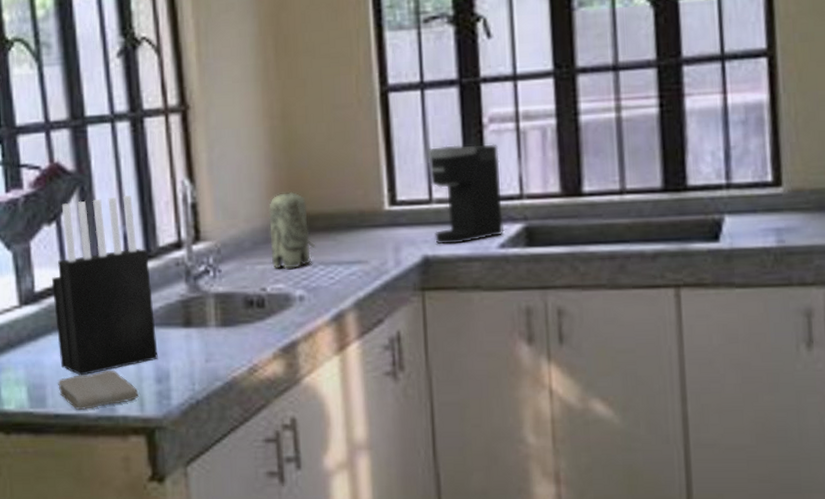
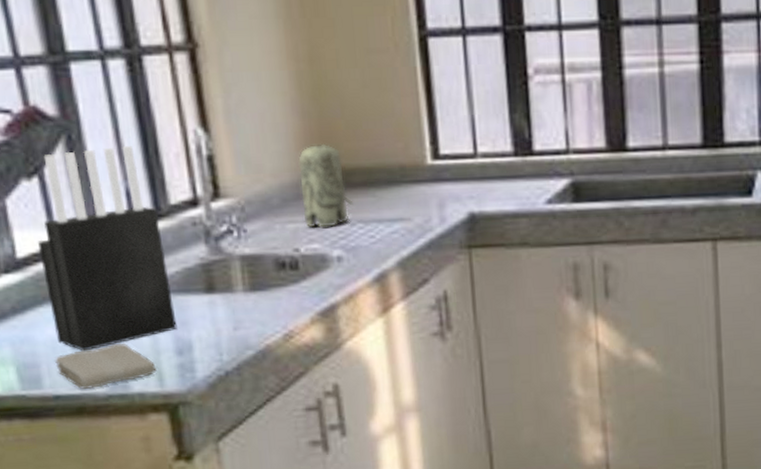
coffee maker: present [427,144,503,245] -> none [470,96,550,201]

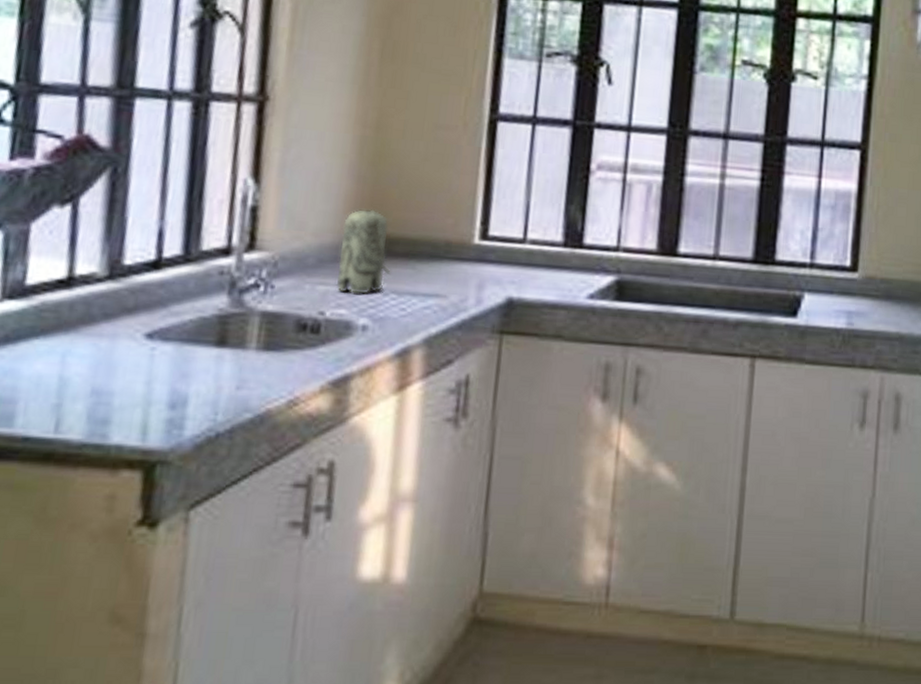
knife block: present [37,146,177,351] -> none [44,183,187,393]
washcloth: present [55,342,157,389] -> none [34,388,143,434]

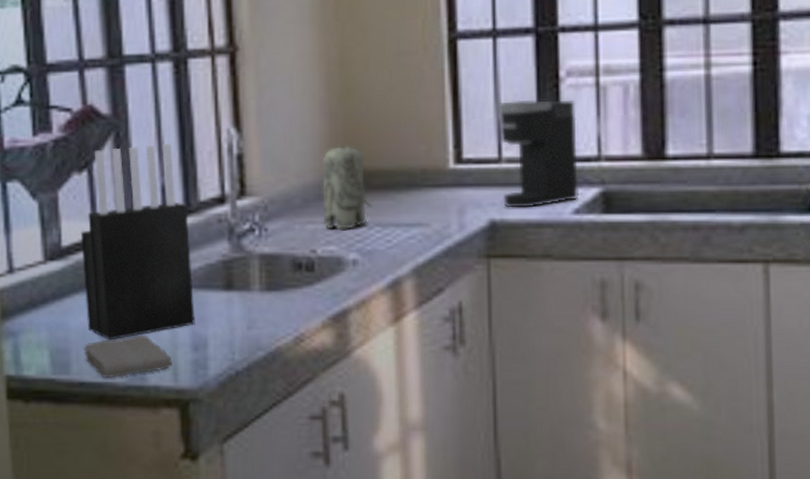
washcloth: none [34,388,143,434] -> present [84,334,173,378]
knife block: none [44,183,187,393] -> present [80,144,195,340]
coffee maker: none [522,185,602,290] -> present [498,99,578,208]

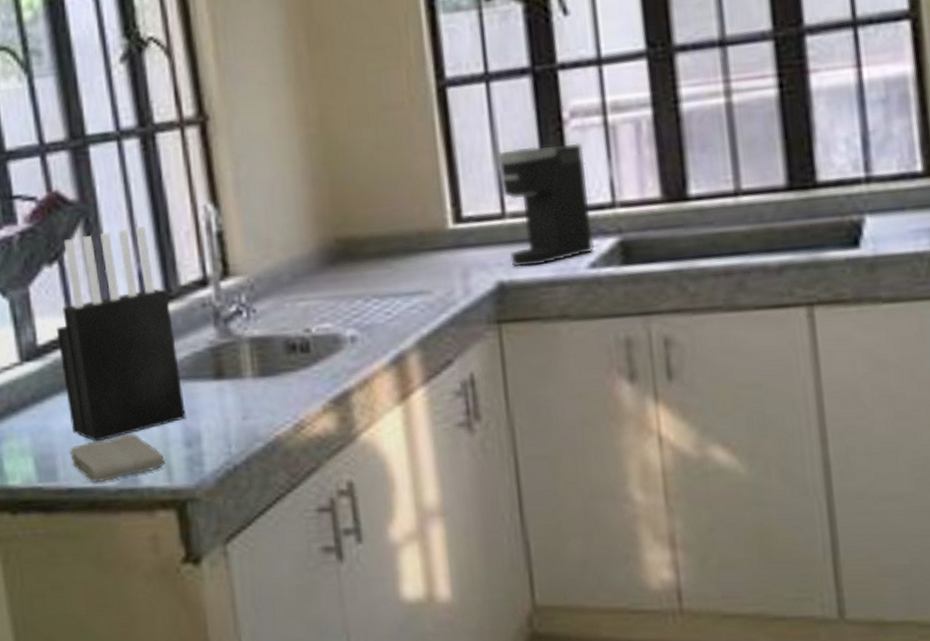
toy elephant: present [322,145,373,230] -> none [309,212,368,305]

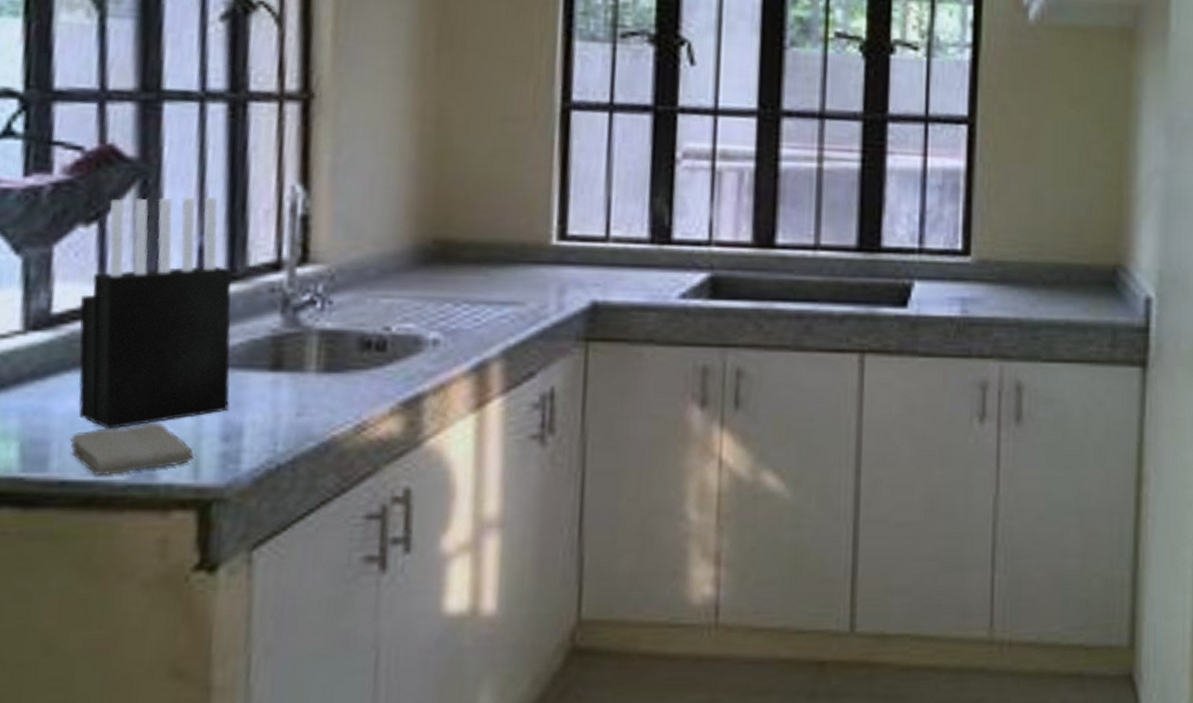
coffee maker: present [496,143,594,268] -> none [607,178,690,290]

